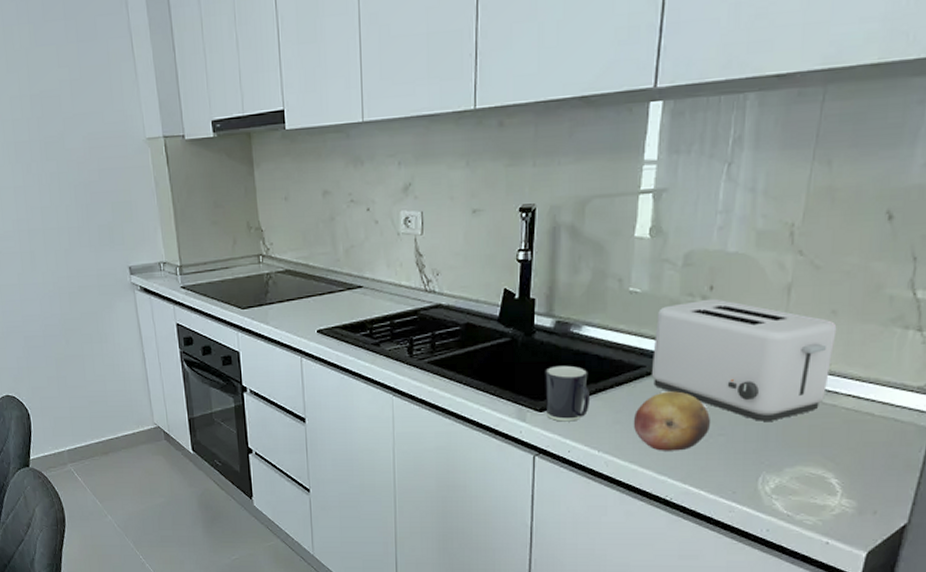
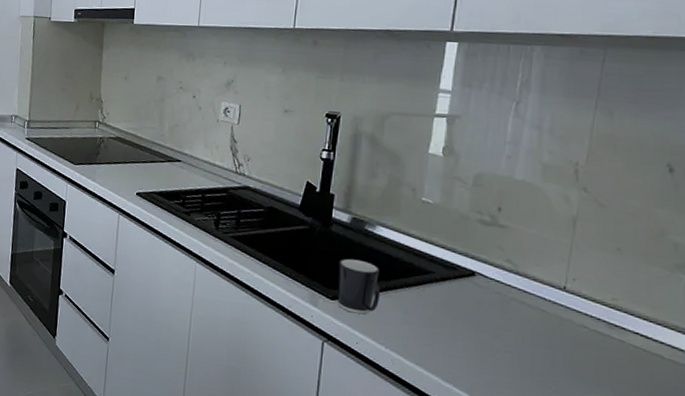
fruit: present [633,391,711,451] -> none [420,299,498,361]
toaster: present [652,298,837,421] -> none [441,218,622,347]

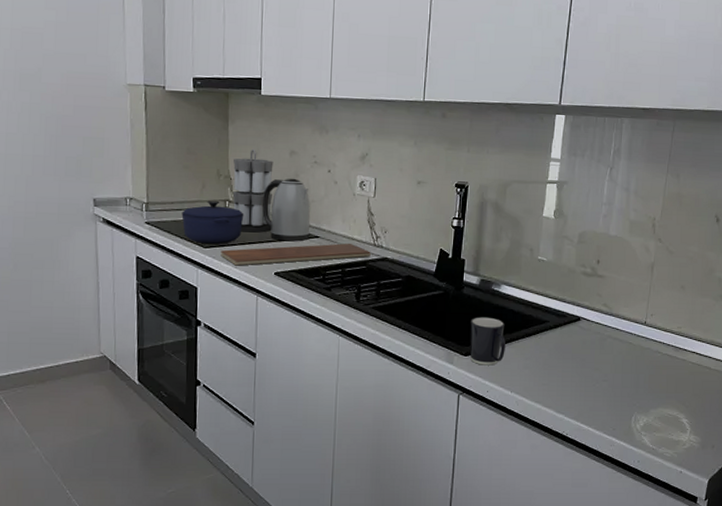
cooking pot: none [57,120,112,162] -> present [181,200,244,245]
chopping board: none [88,167,232,185] -> present [220,243,371,266]
spice rack: none [102,74,142,154] -> present [232,149,274,233]
kettle: none [128,102,175,164] -> present [262,178,311,242]

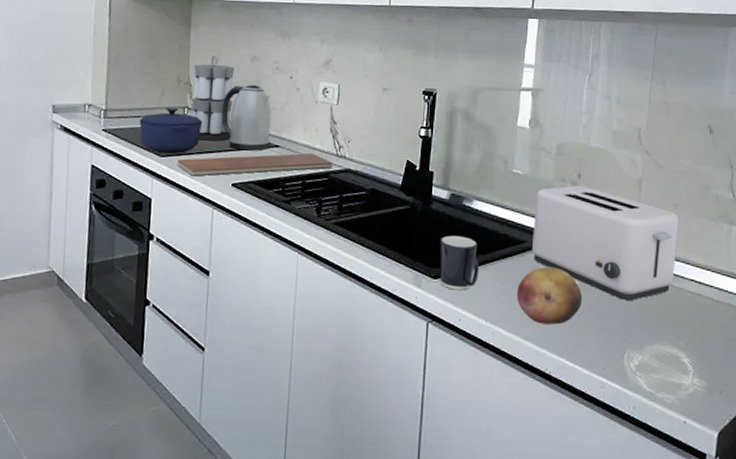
fruit: none [539,343,598,393] -> present [516,266,583,325]
toaster: none [554,270,685,371] -> present [532,185,679,300]

